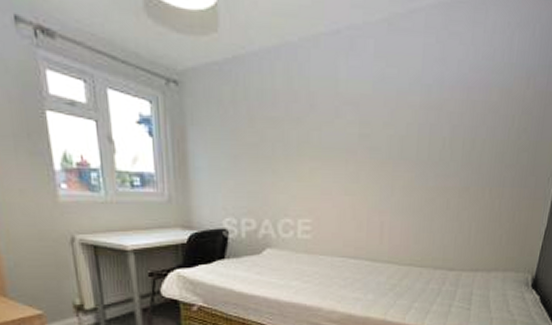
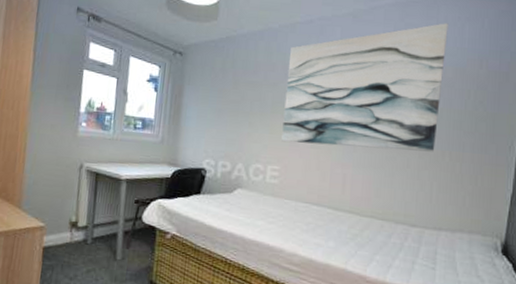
wall art: none [311,30,497,191] -> present [281,23,448,152]

